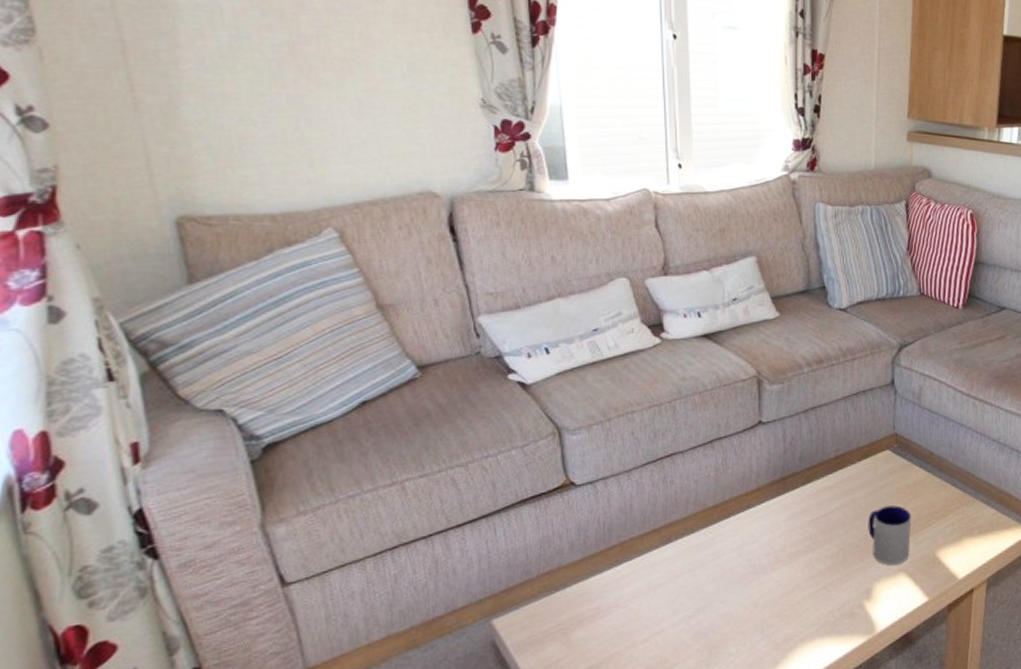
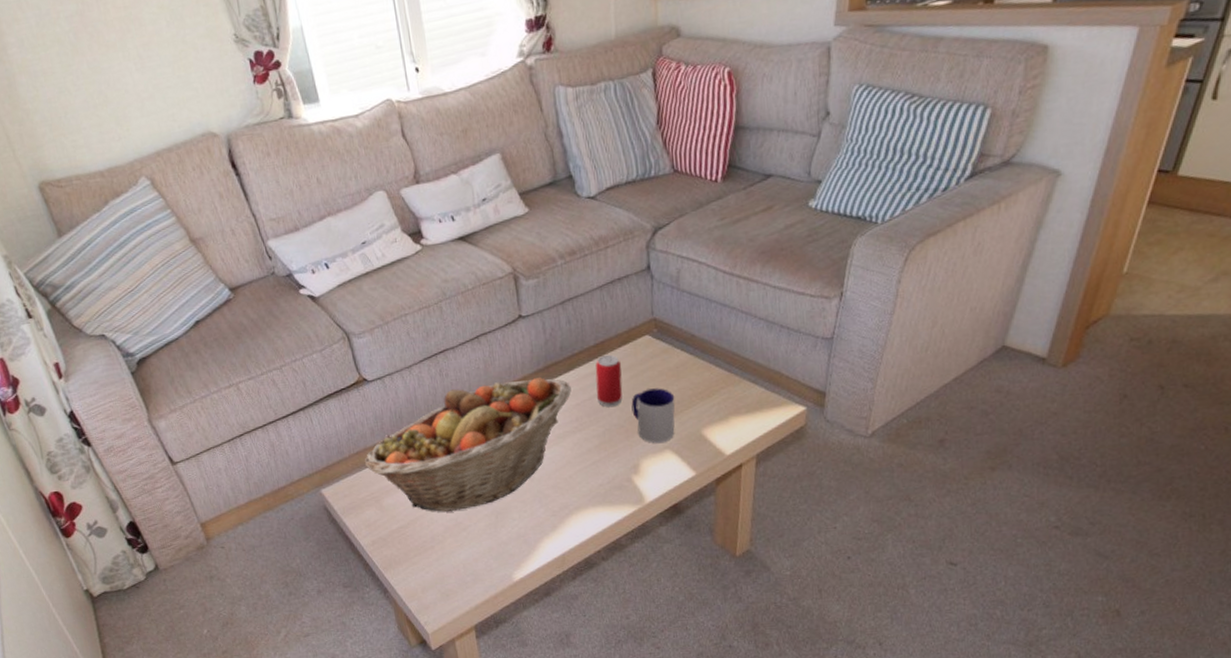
fruit basket: none [555,489,807,647] -> present [364,378,571,512]
beverage can: none [833,468,861,525] -> present [595,354,623,408]

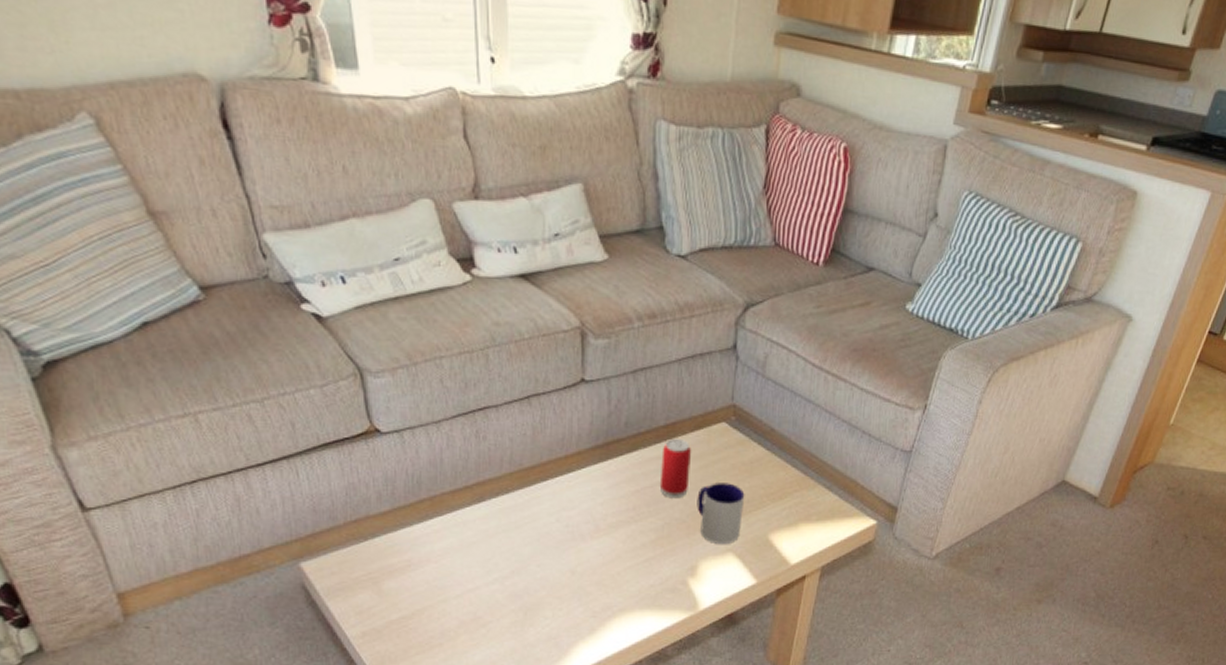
fruit basket: present [364,378,571,512] -> none [364,454,632,602]

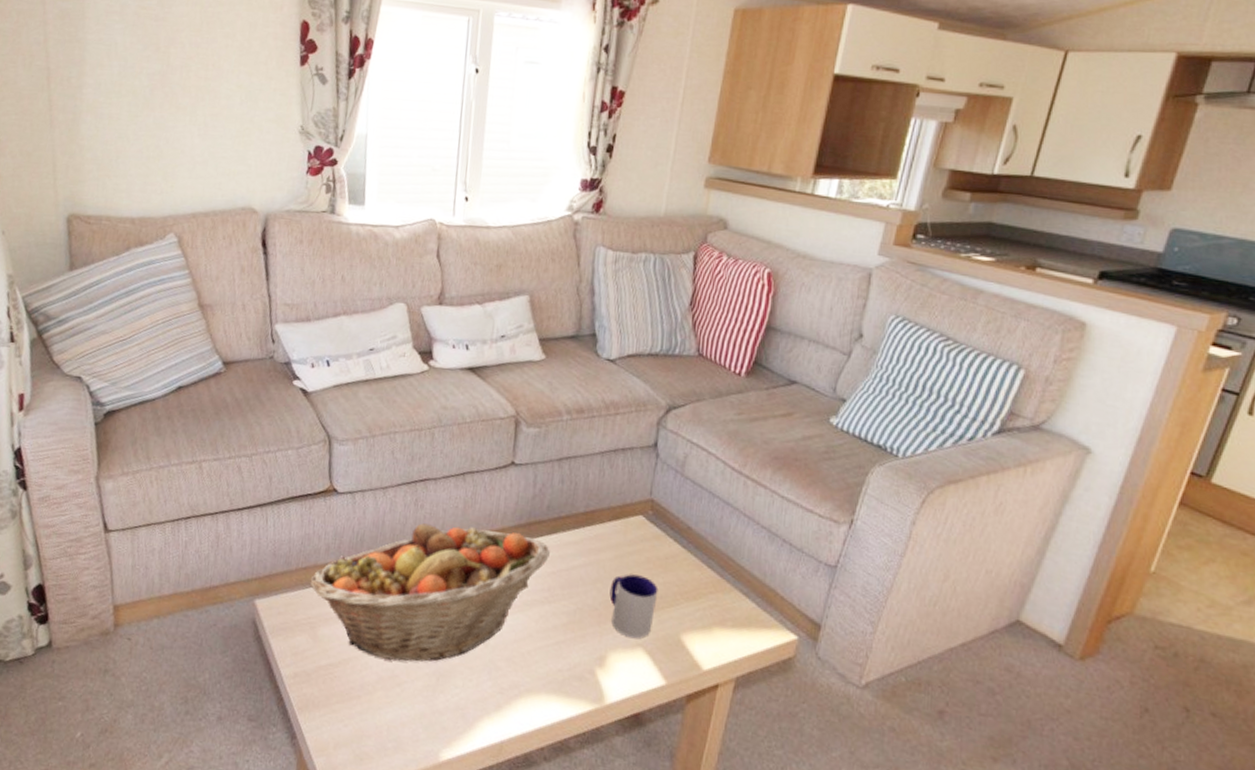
fruit basket: none [364,454,632,602] -> present [310,523,550,662]
beverage can: present [659,438,692,499] -> none [574,525,609,585]

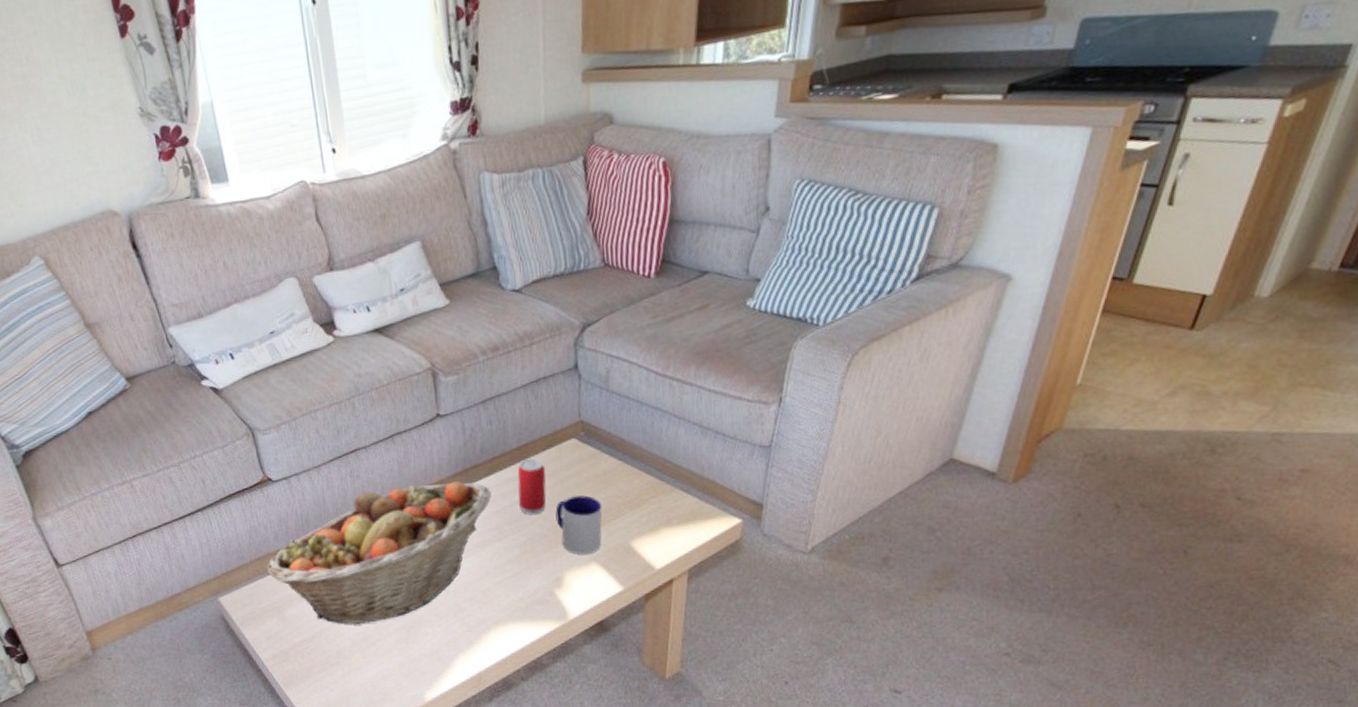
beverage can: none [574,525,609,585] -> present [517,458,547,515]

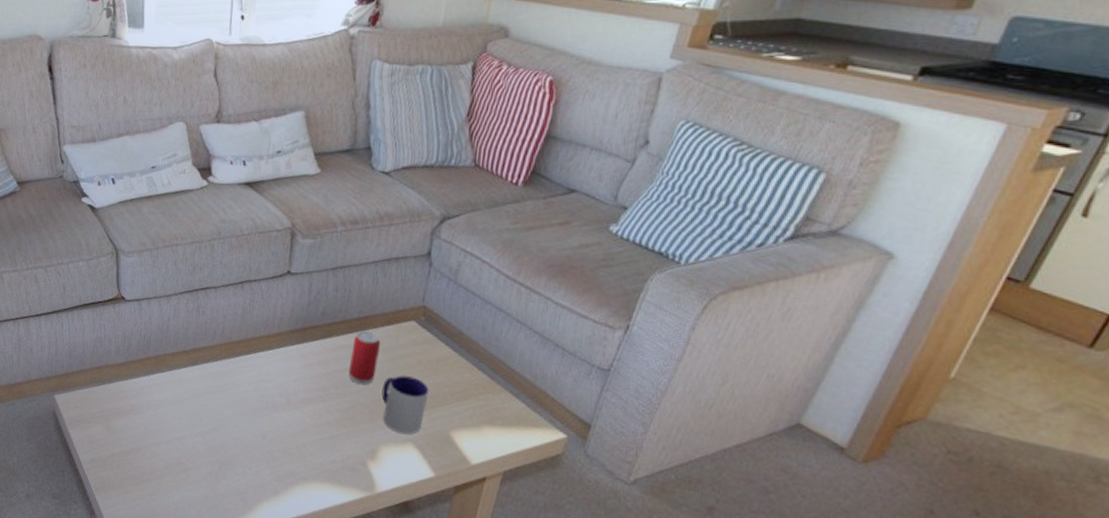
fruit basket: present [266,481,492,624] -> none [103,328,325,451]

